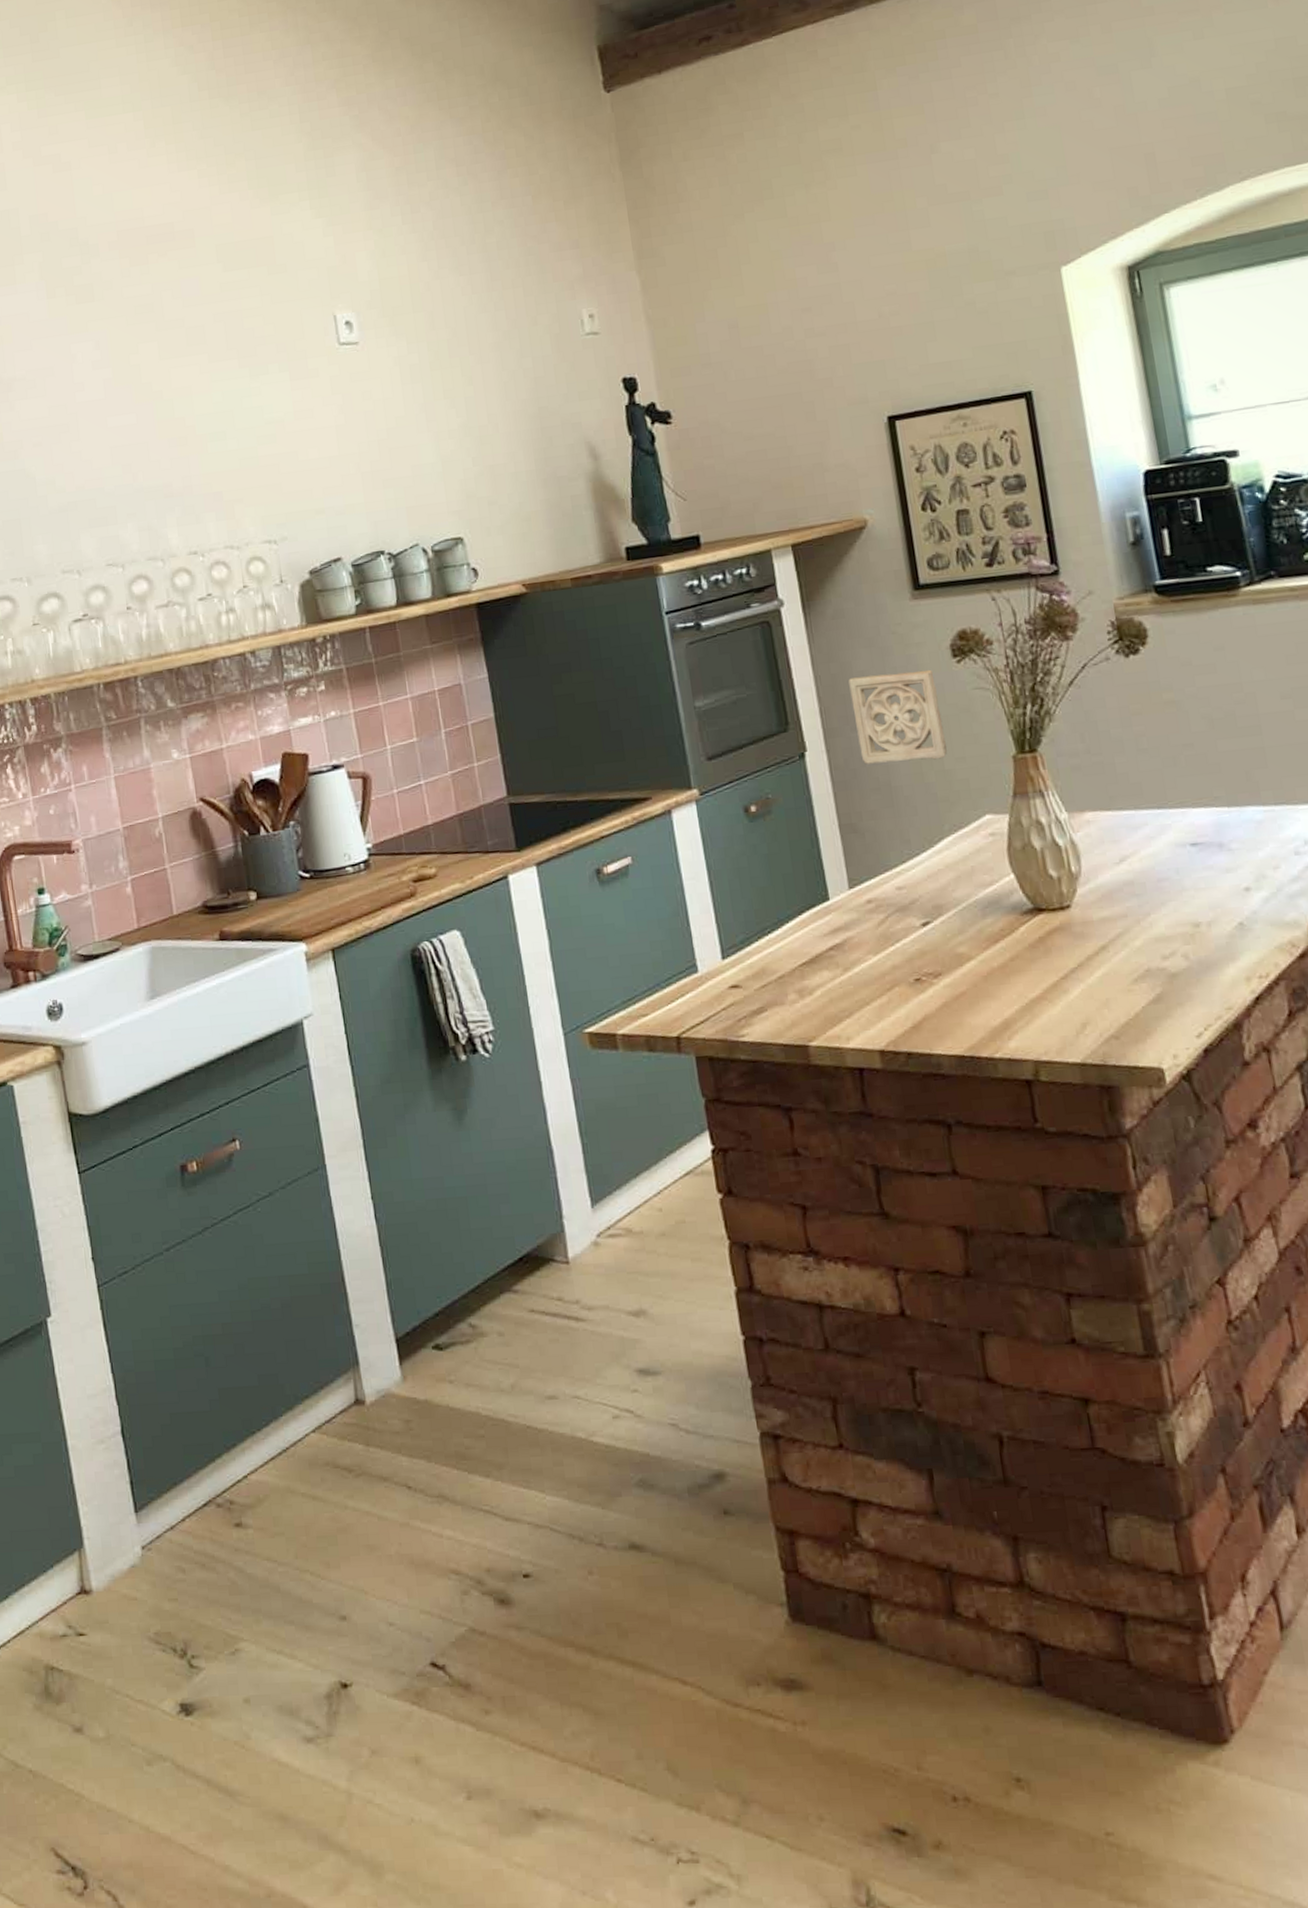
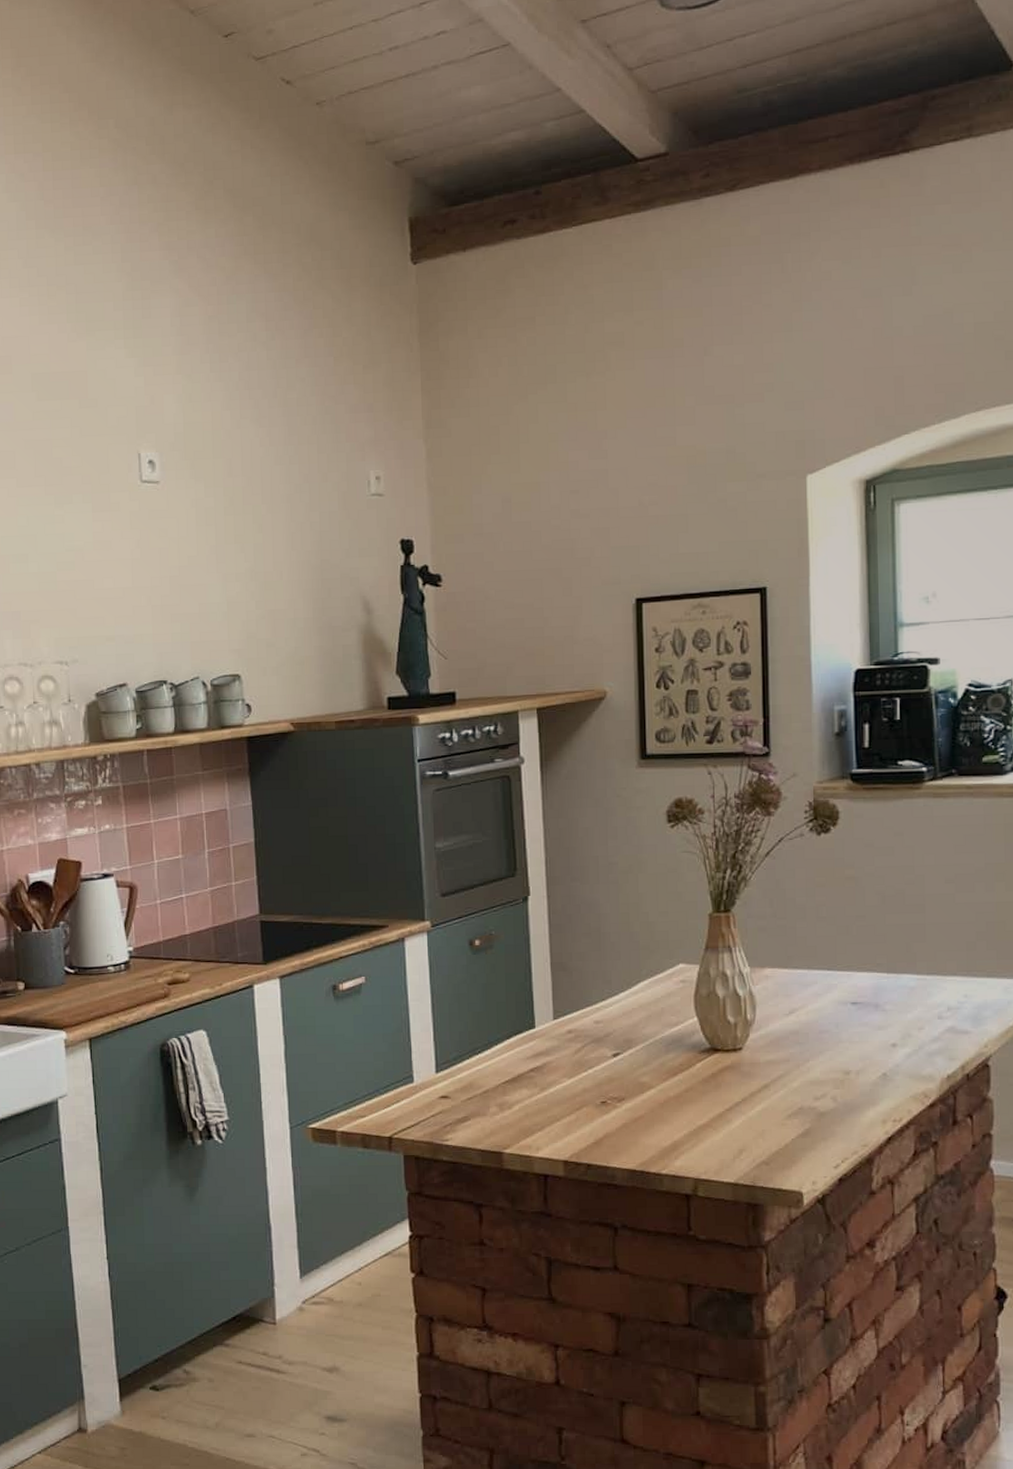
wall ornament: present [848,669,947,765] -> none [574,831,653,912]

